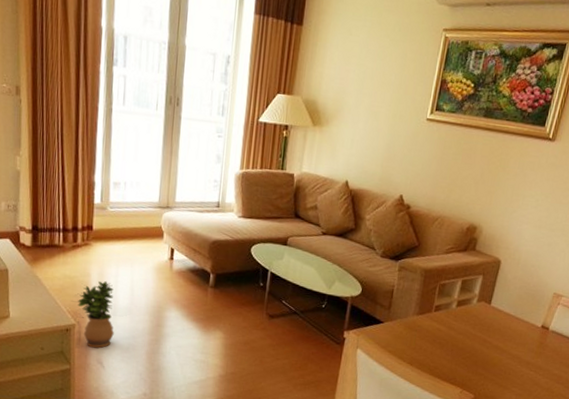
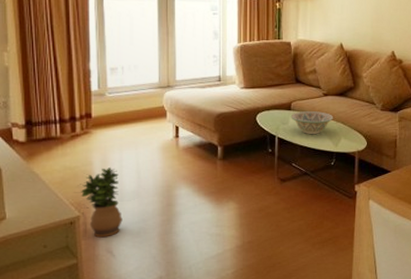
decorative bowl: none [286,248,330,274] -> present [290,111,334,135]

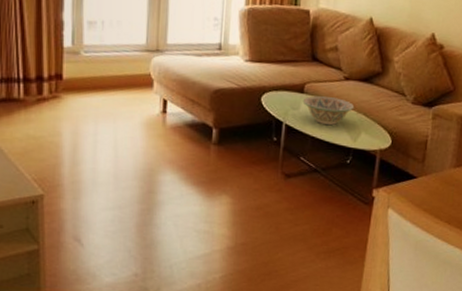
potted plant: present [81,168,123,238] -> none [46,141,94,223]

